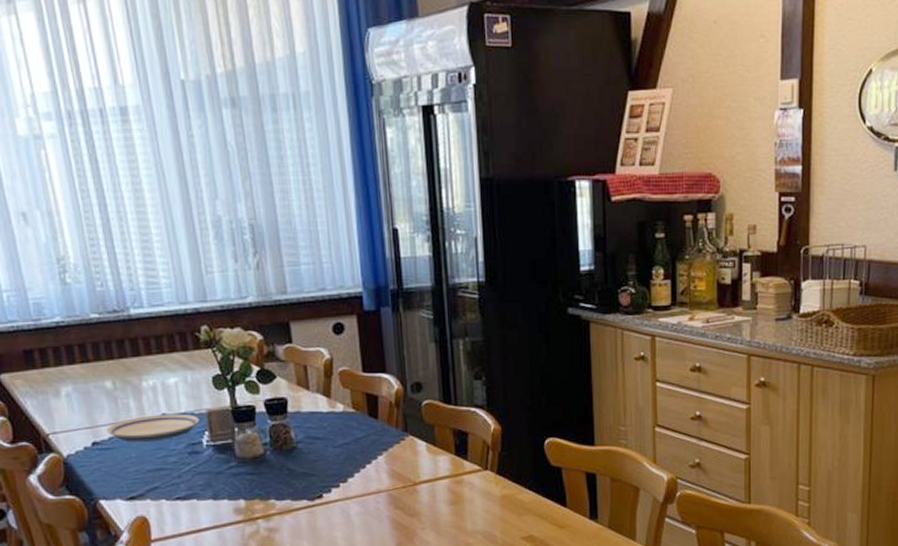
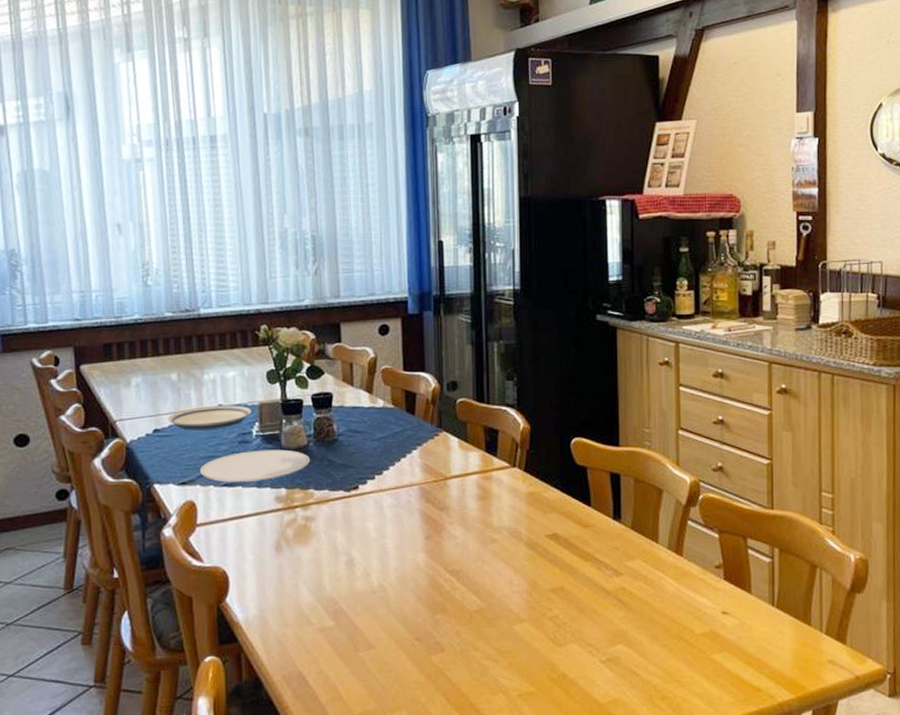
plate: none [149,459,268,496] -> present [200,449,310,483]

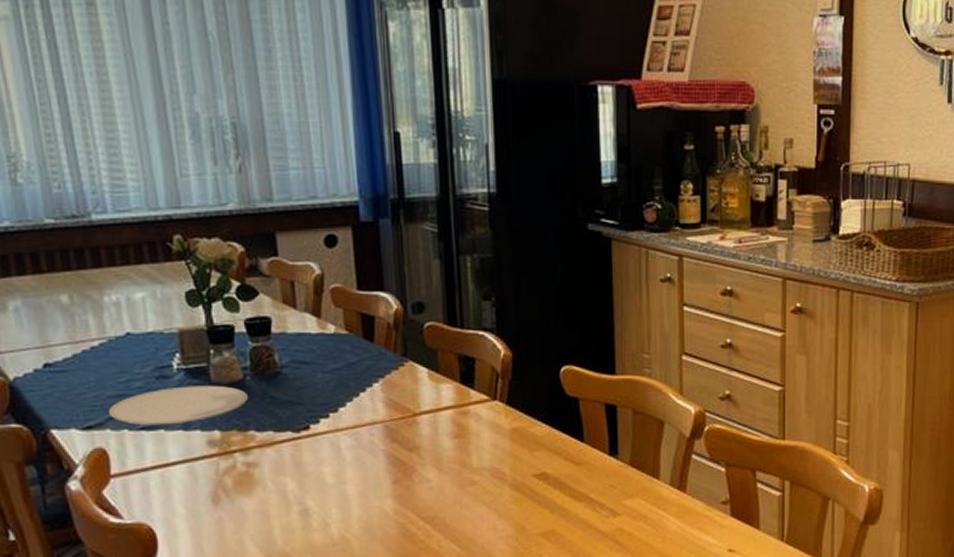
plate: present [167,405,251,431] -> none [60,333,169,364]

